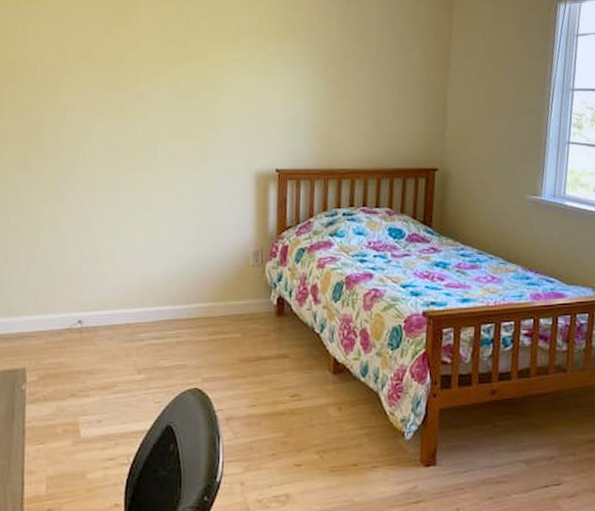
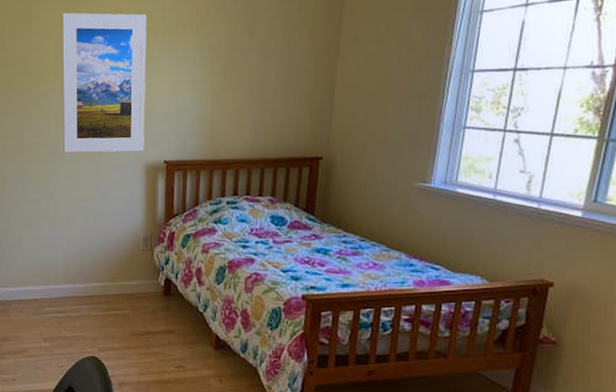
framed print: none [163,9,256,159] -> present [61,12,146,153]

